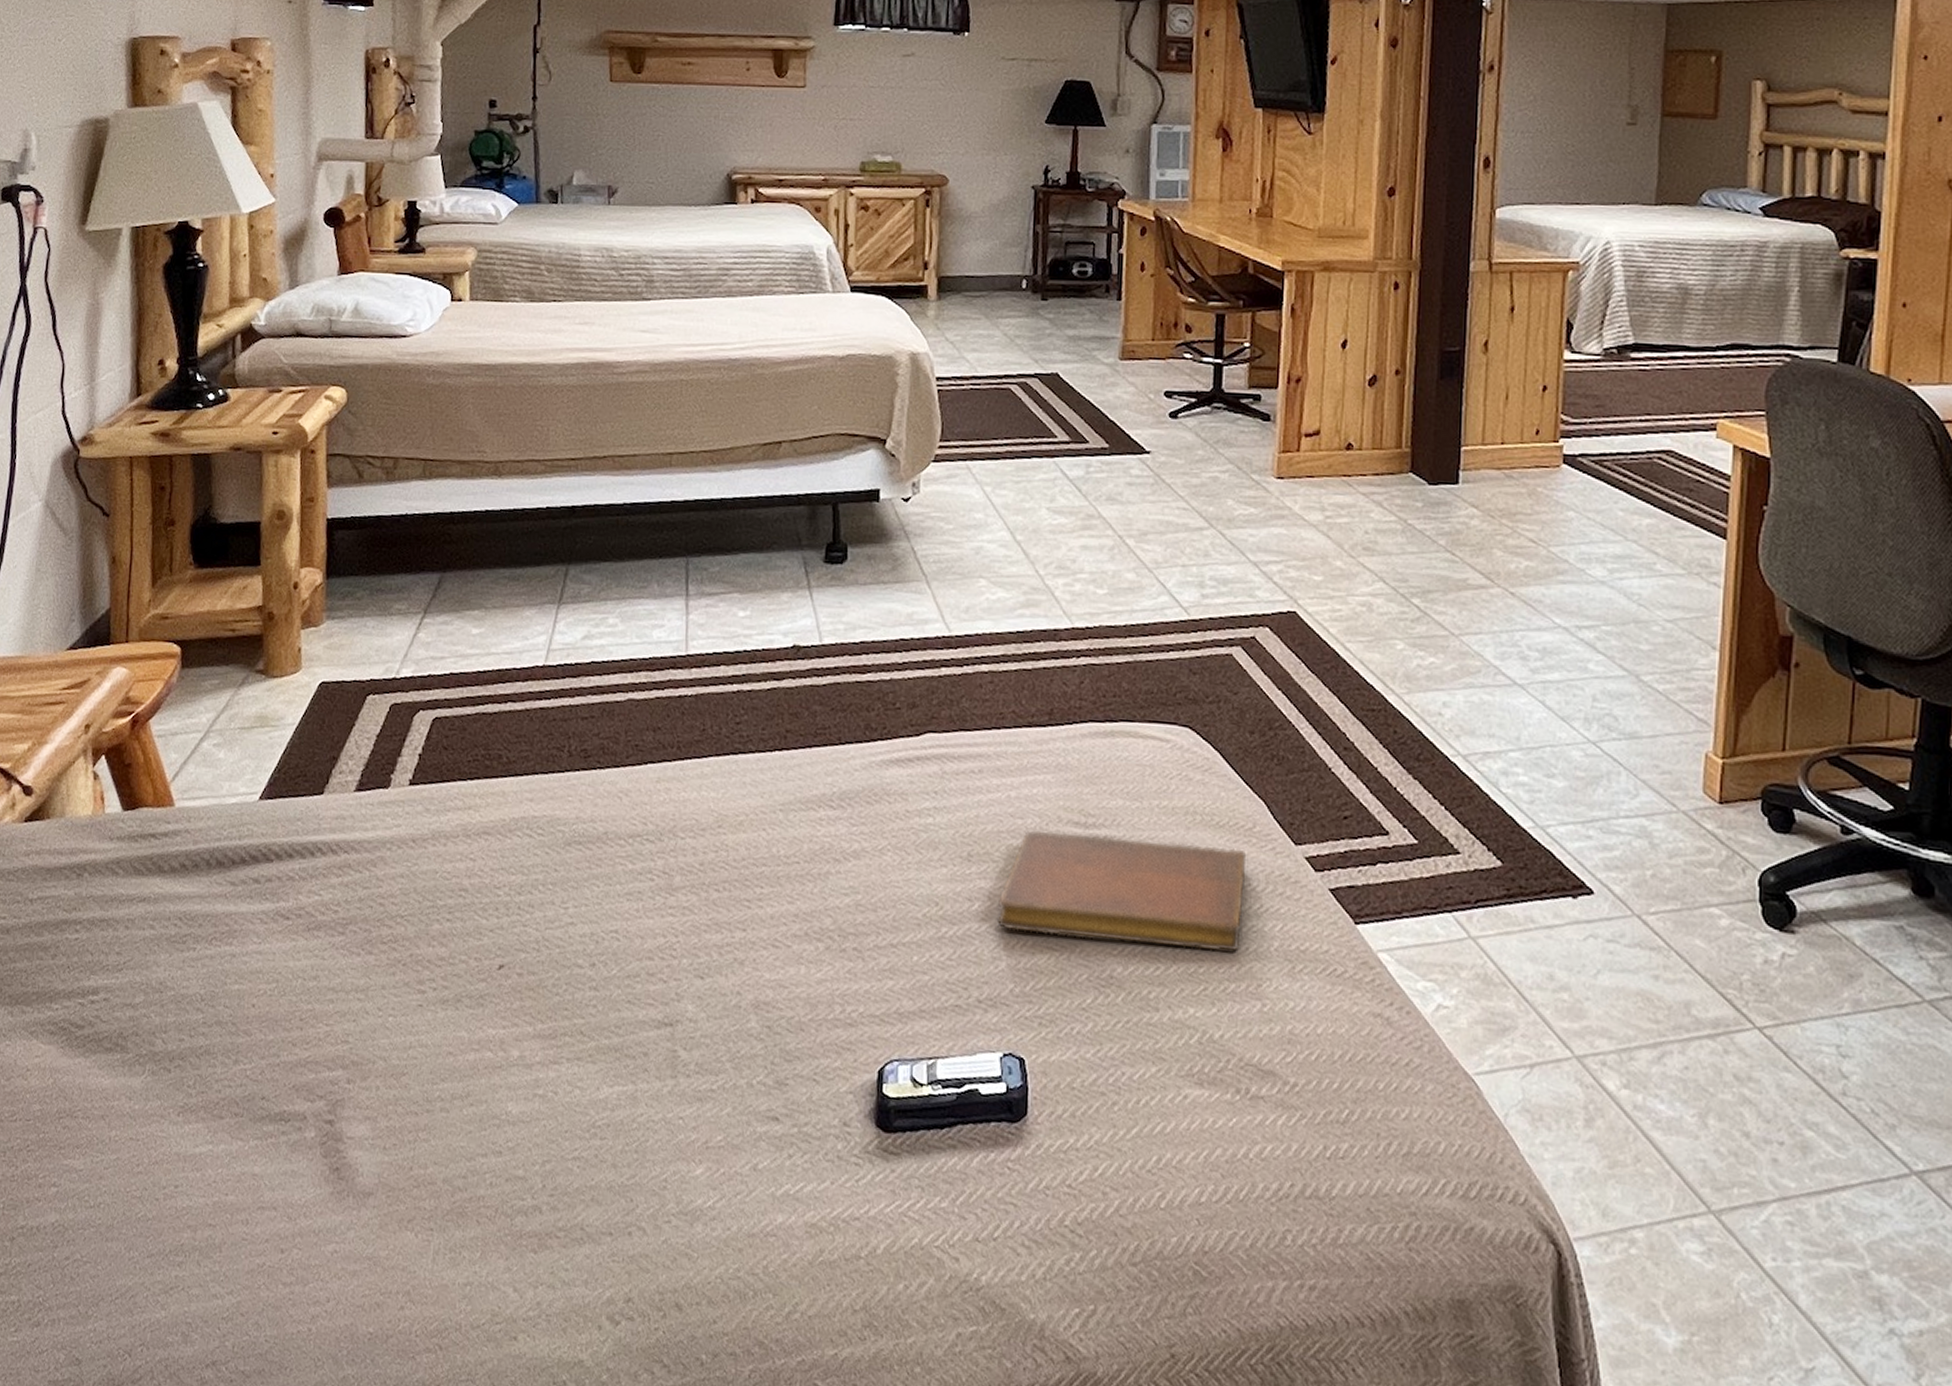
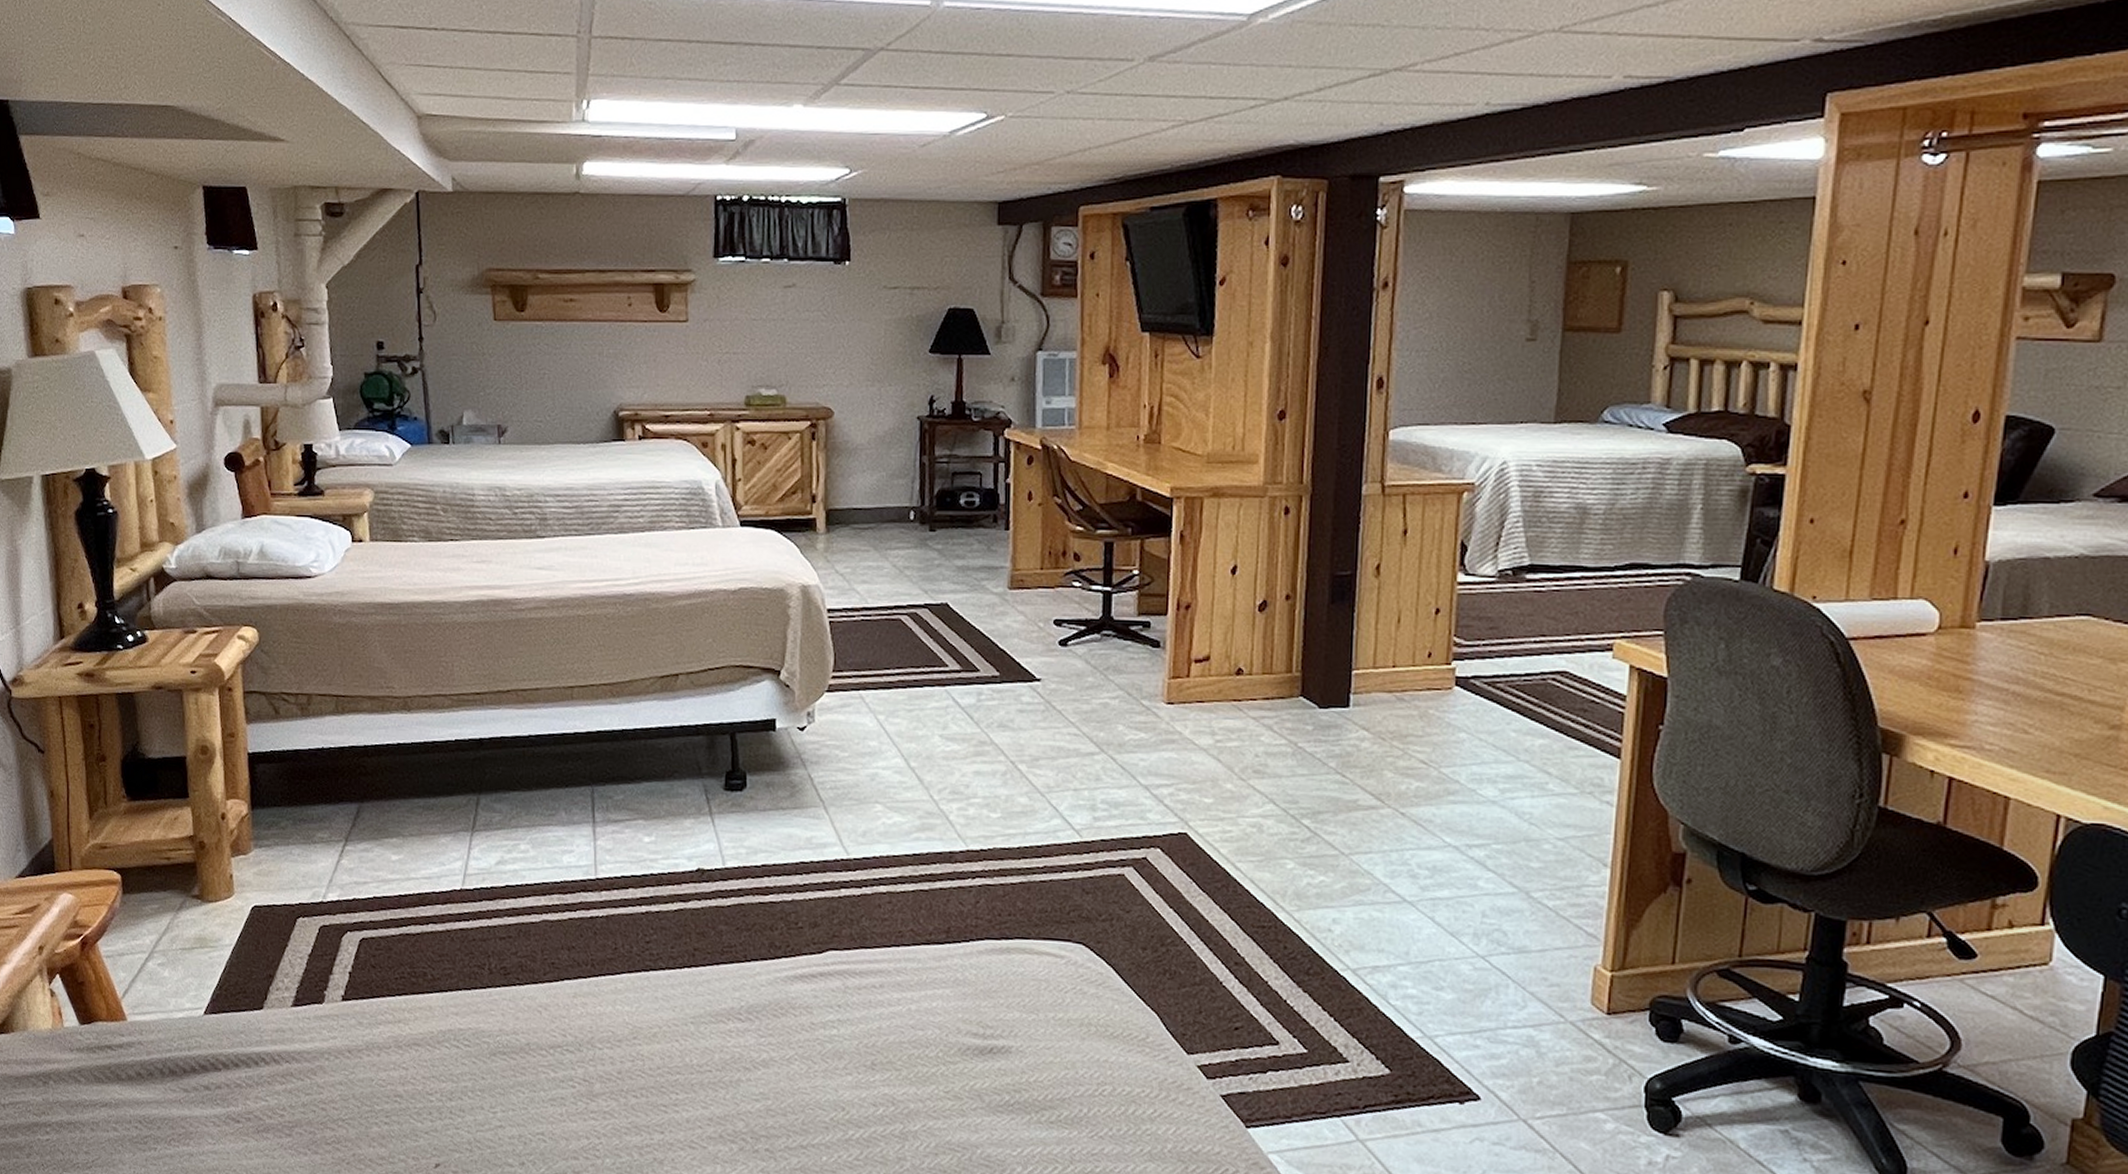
notebook: present [997,830,1247,952] -> none [902,1040,1140,1153]

